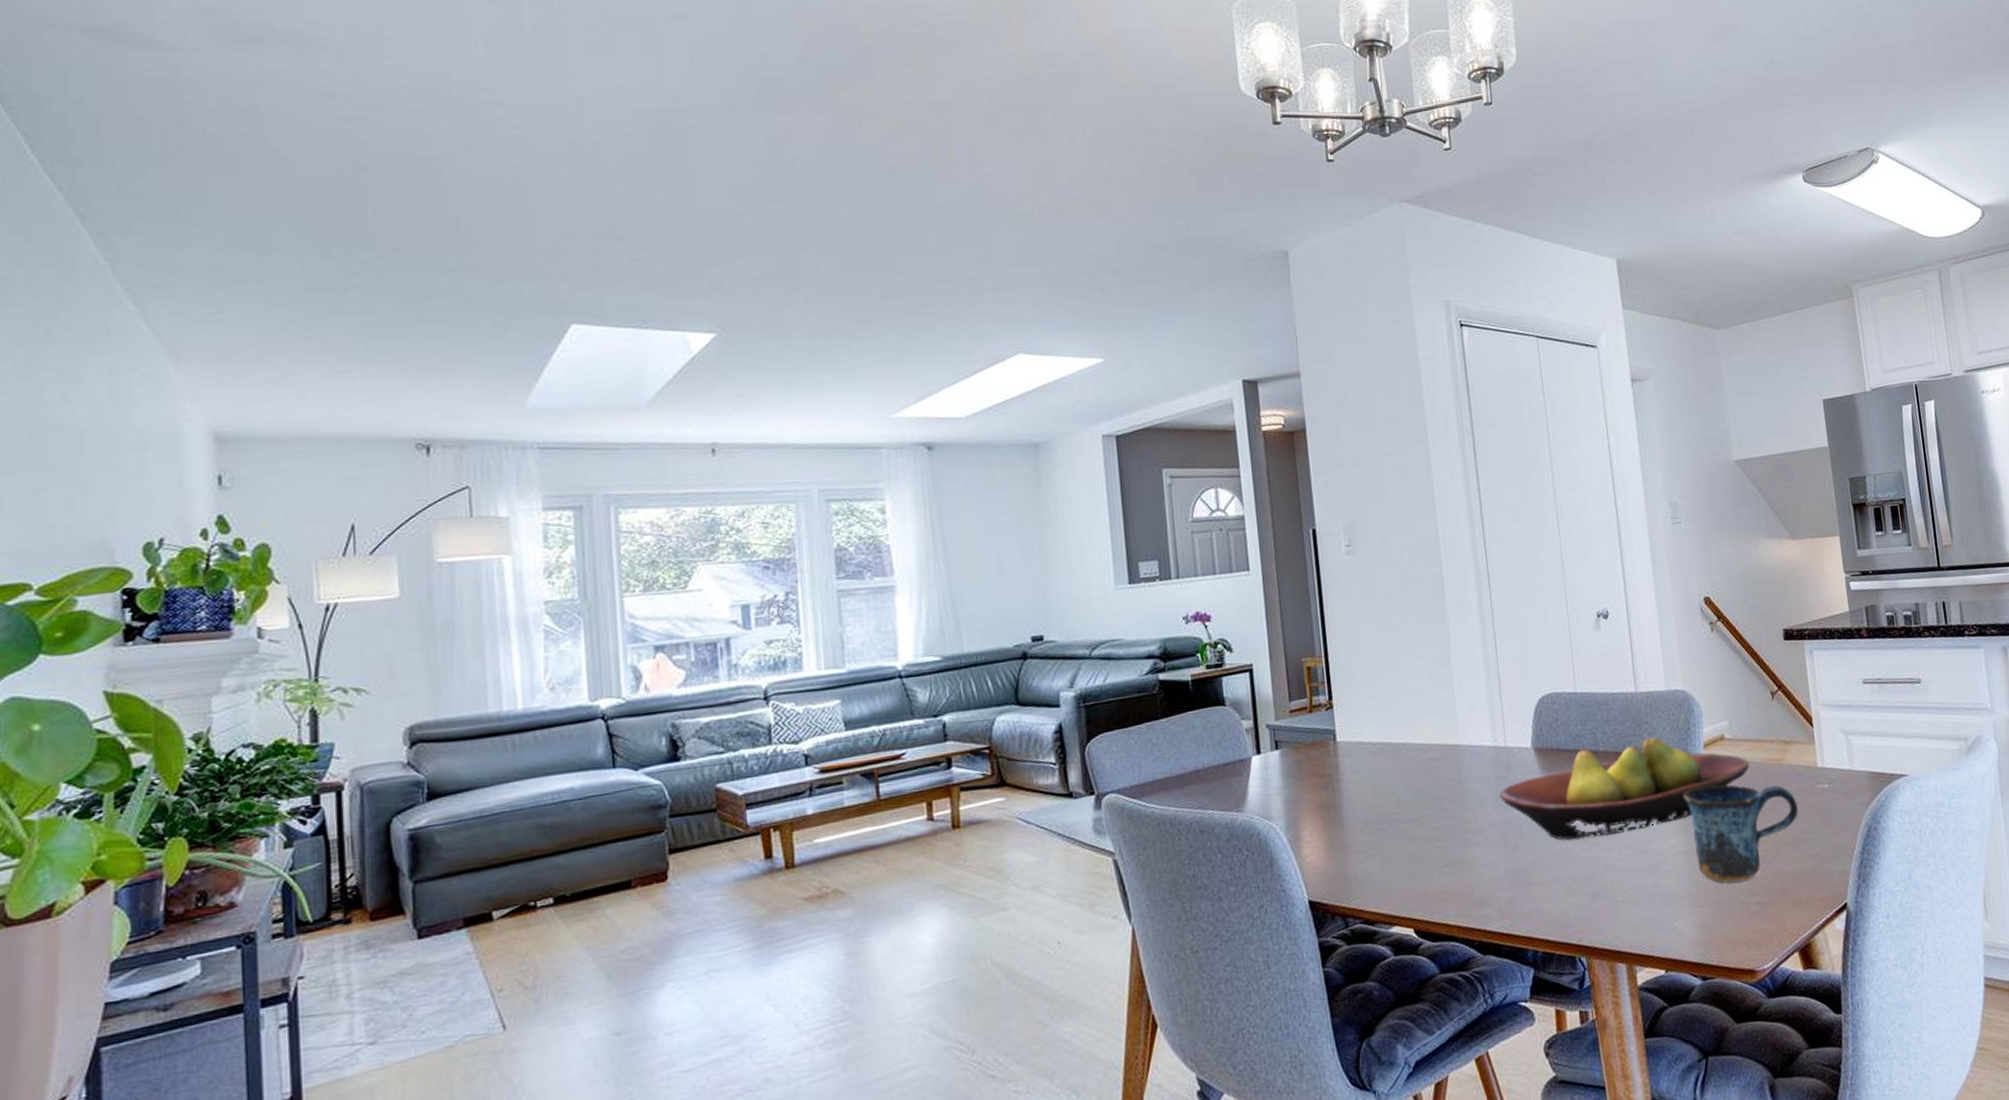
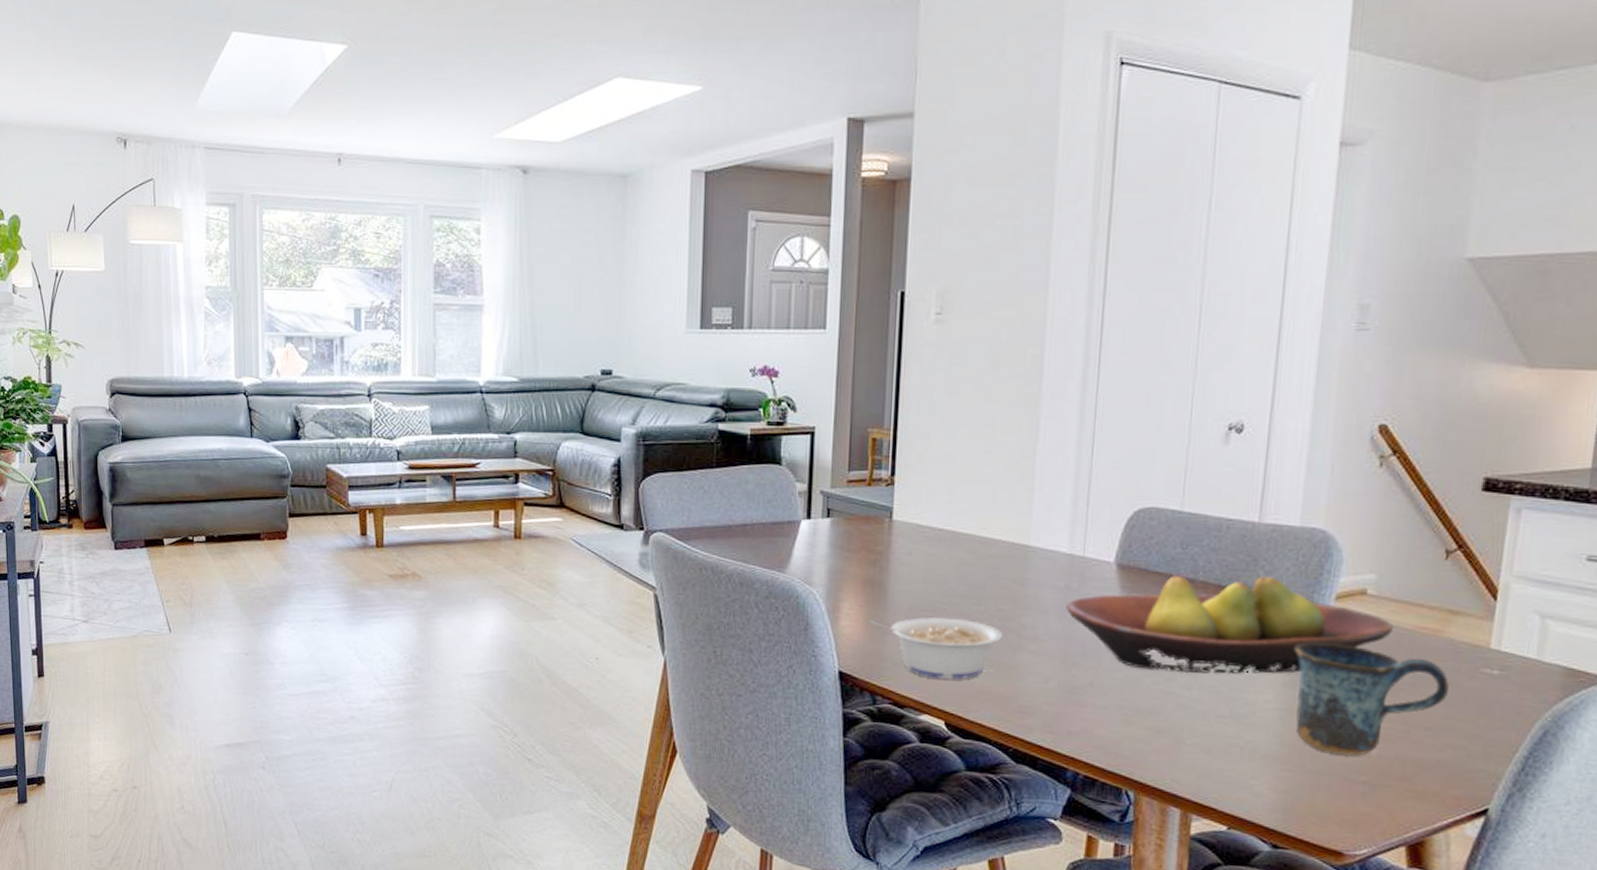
legume: none [1328,824,1451,889] -> present [868,617,1003,680]

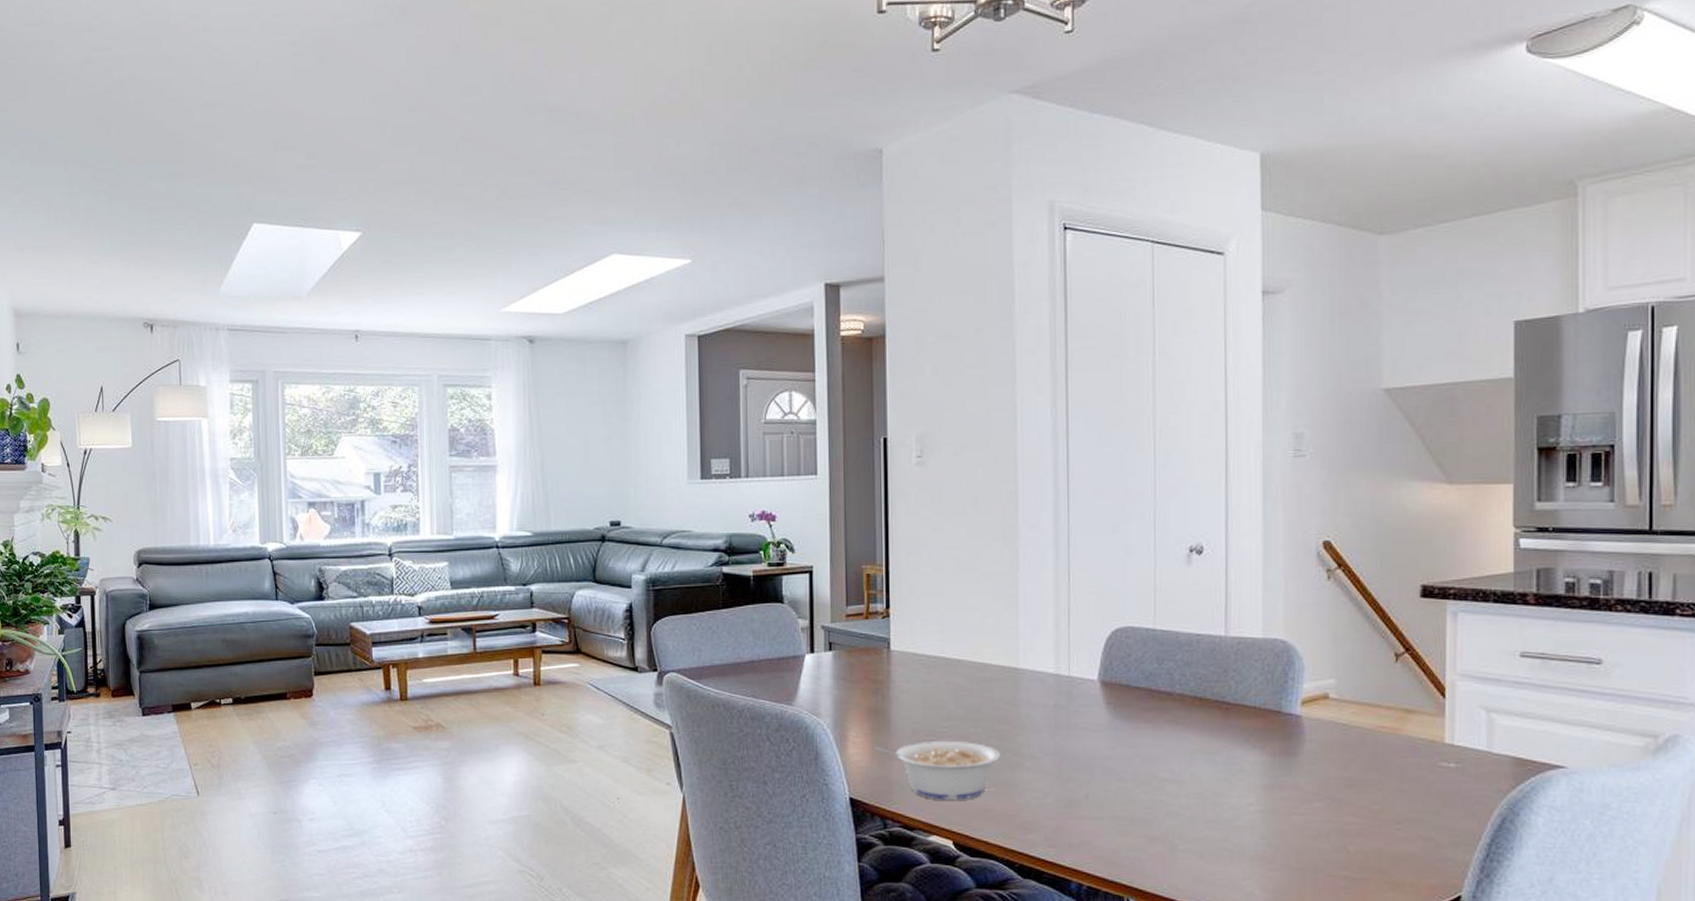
fruit bowl: present [1066,576,1395,674] -> none [1057,687,1357,782]
mug: present [1294,642,1449,756] -> none [1269,746,1412,852]

